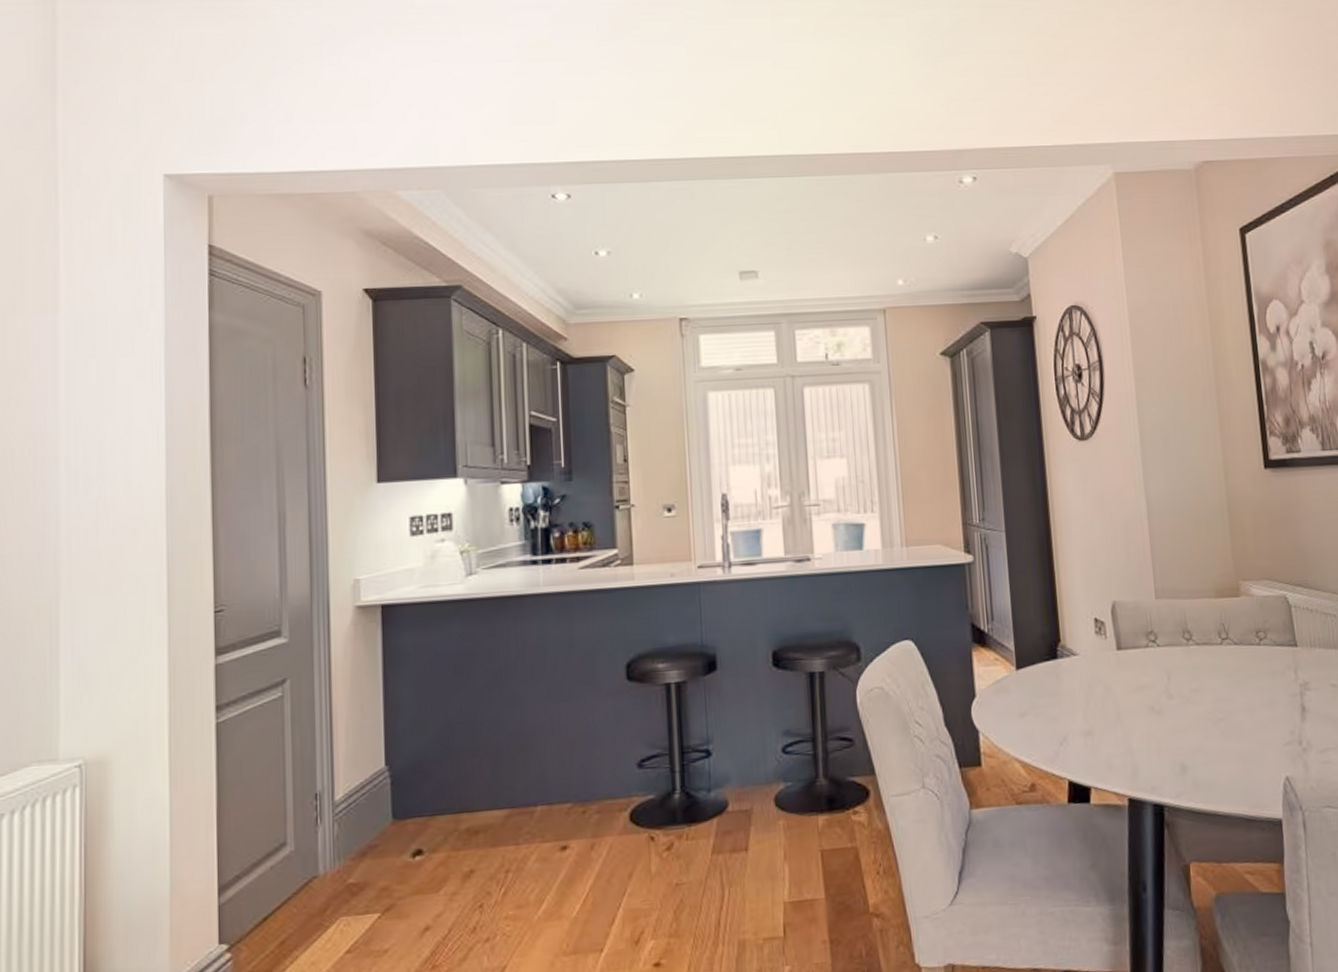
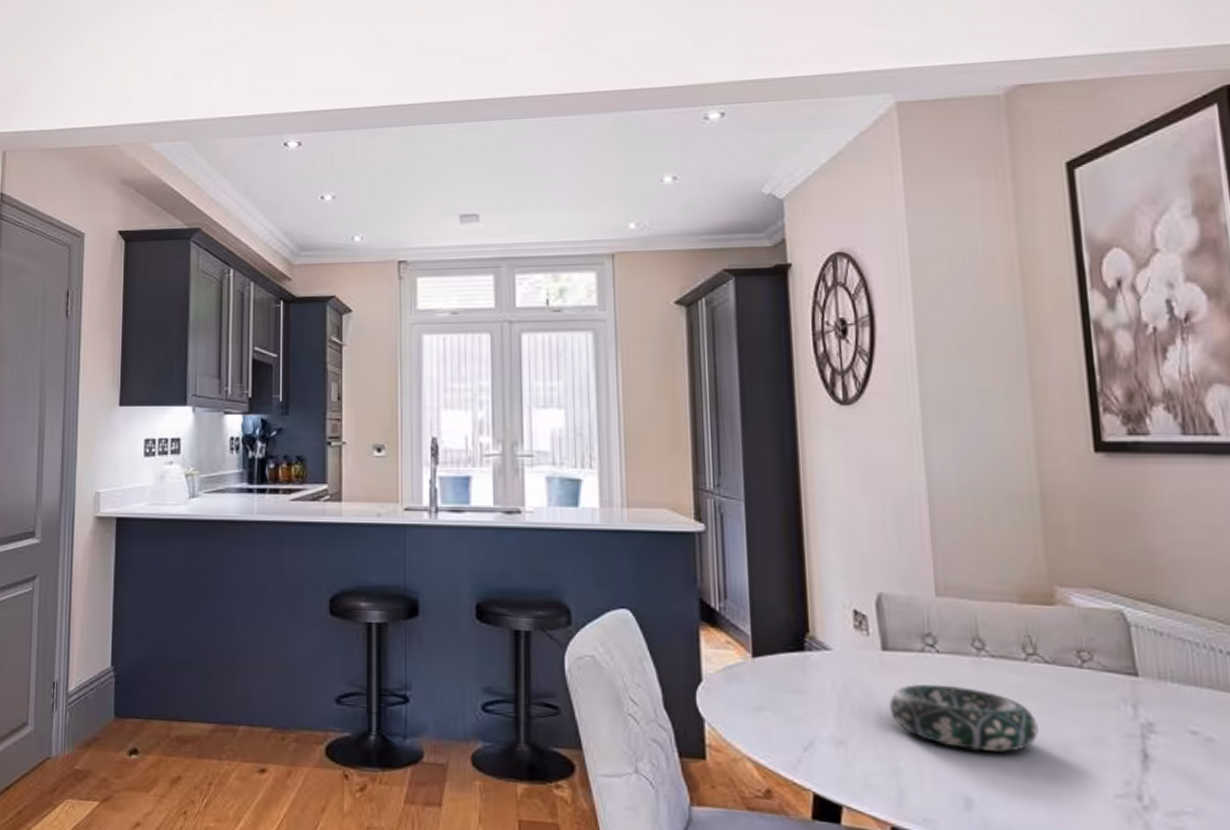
decorative bowl: none [1124,672,1231,725] -> present [890,684,1039,752]

